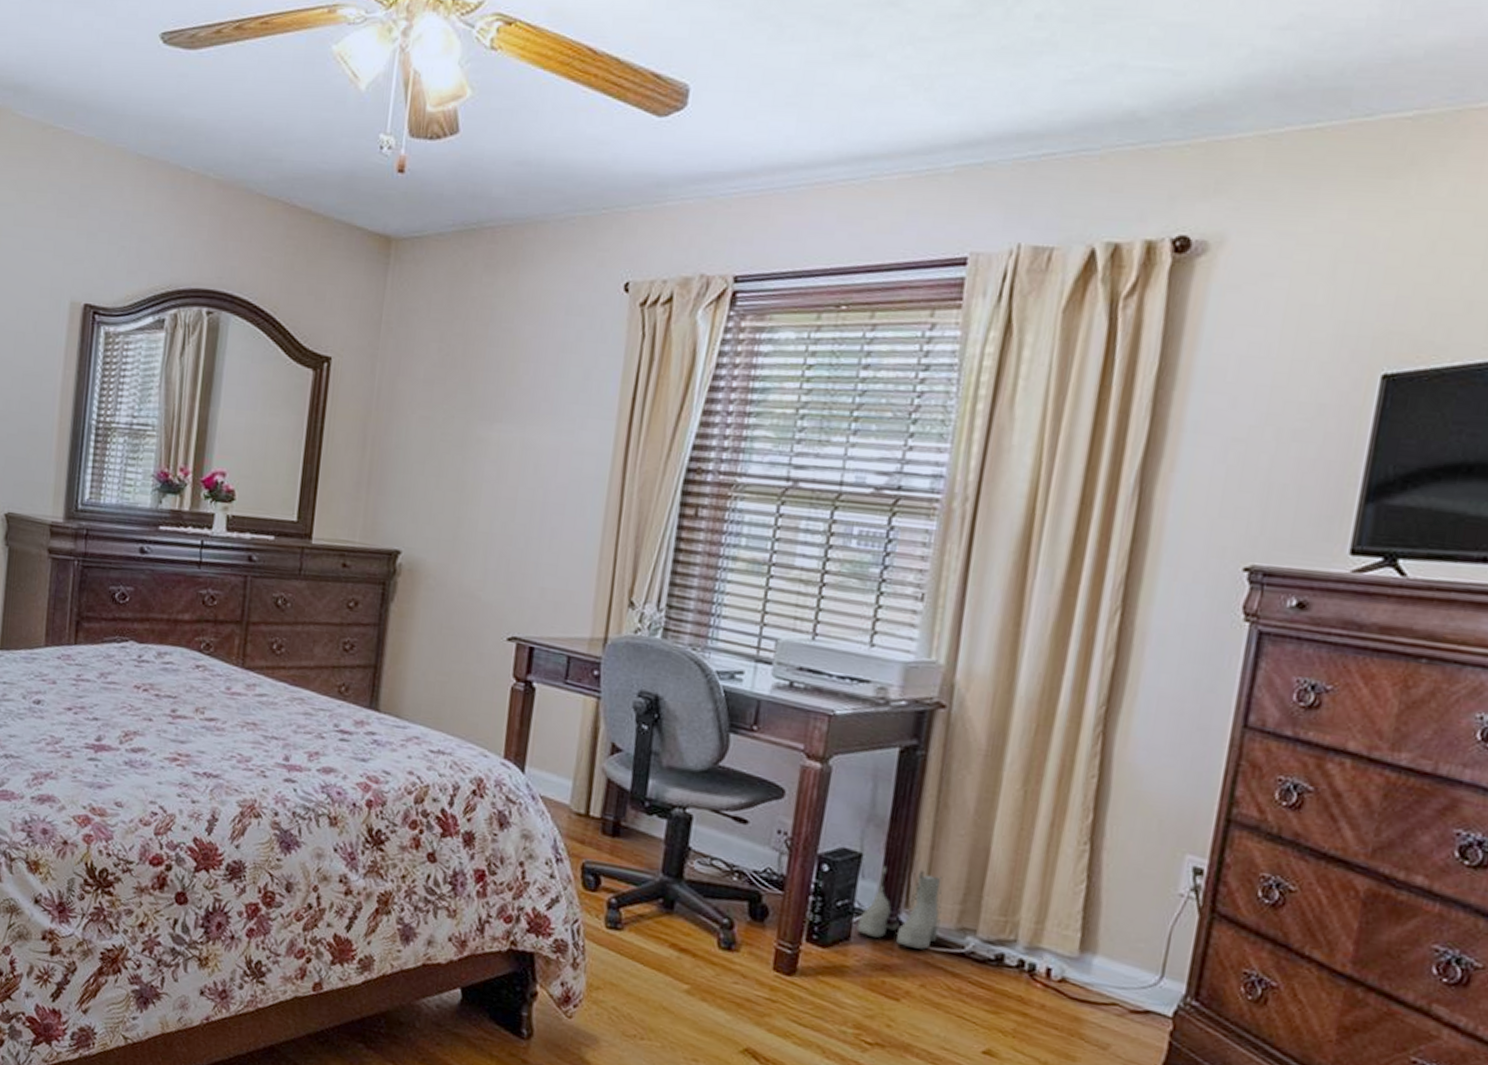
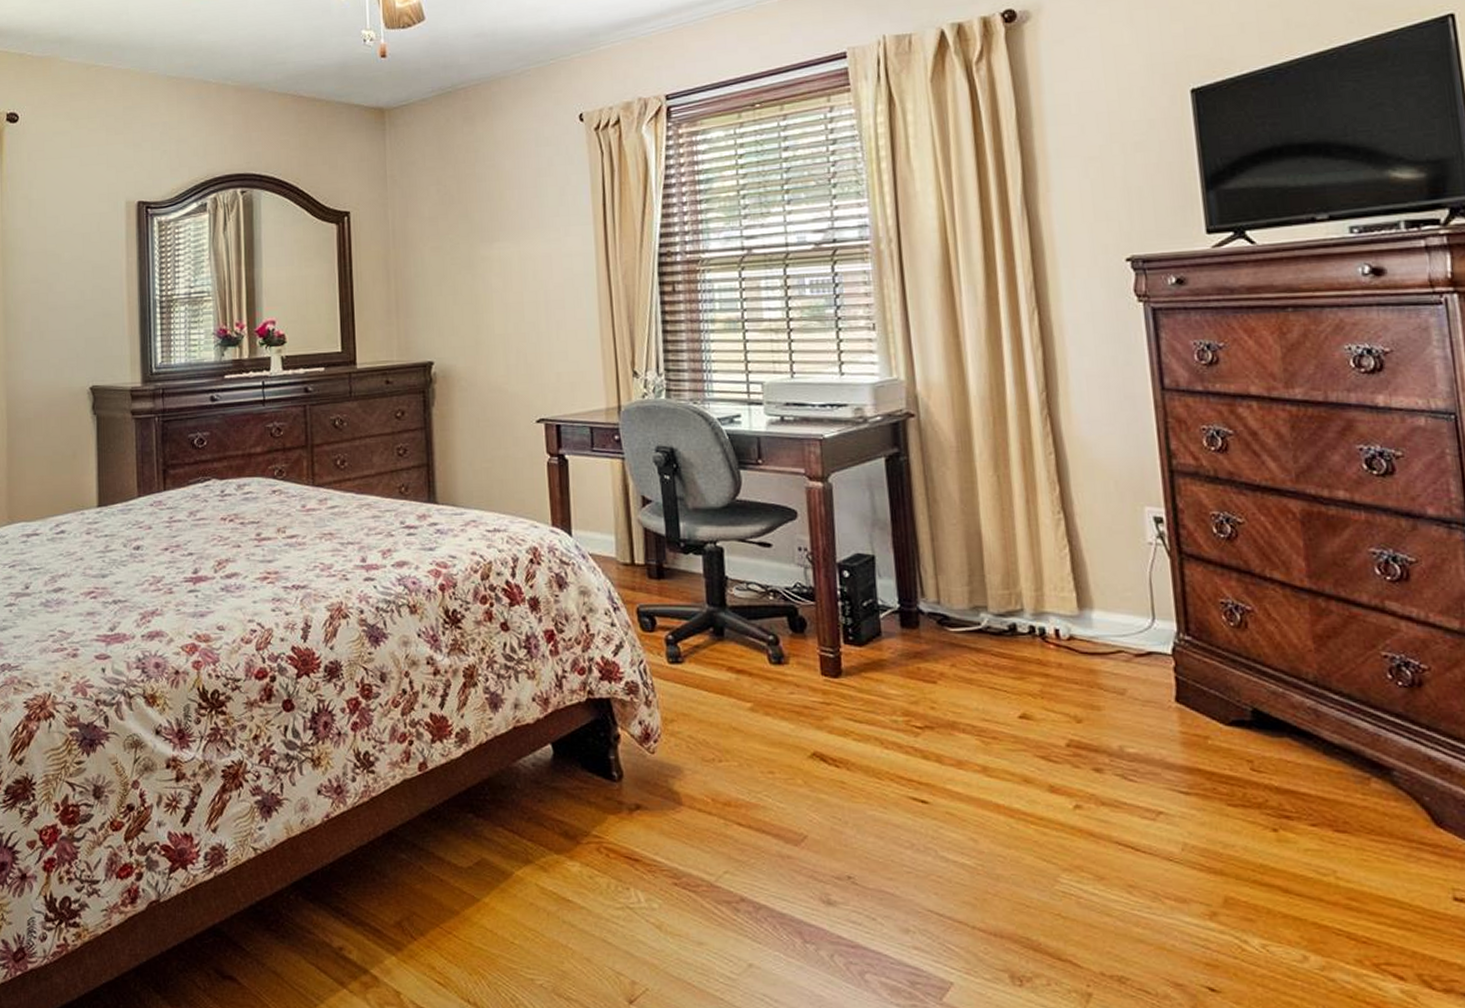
boots: present [856,865,942,950] -> none [884,562,956,632]

